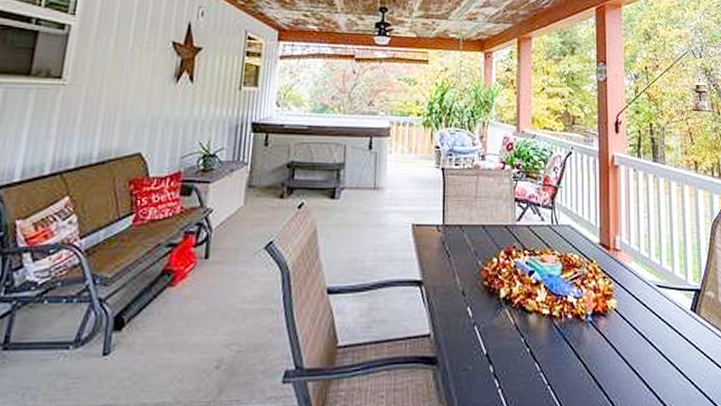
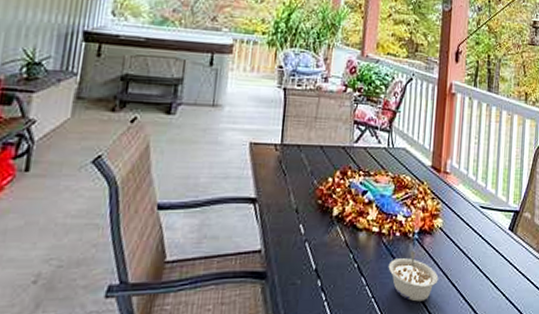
legume: none [562,334,618,390] -> present [388,251,439,302]

